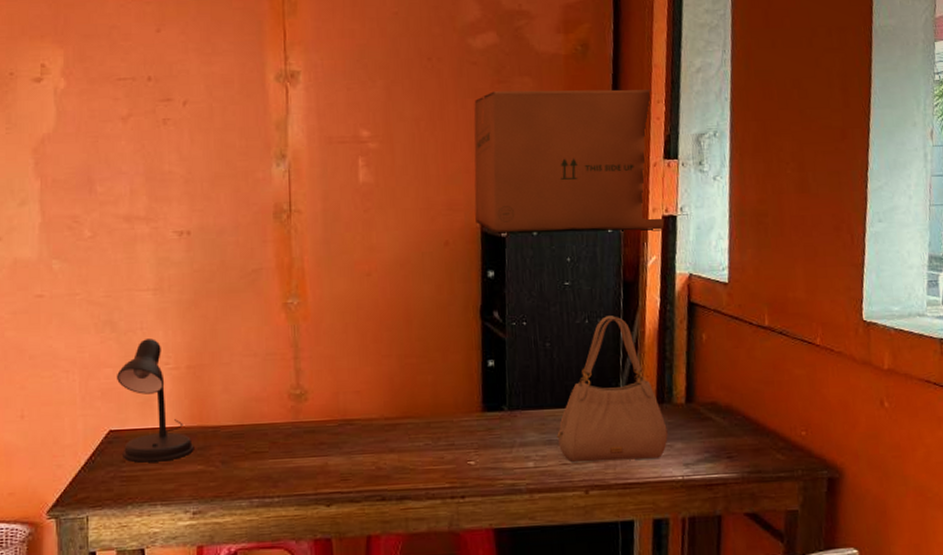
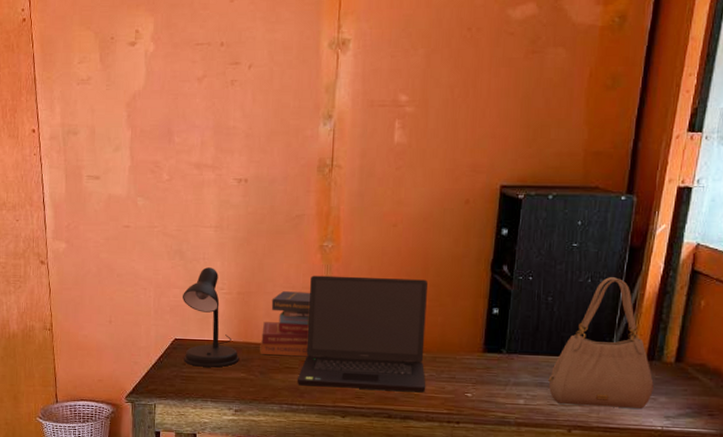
books: none [219,359,280,440] -> present [260,291,311,356]
laptop: none [269,334,423,473] -> present [298,275,428,393]
box: present [473,89,665,234] -> none [496,61,685,200]

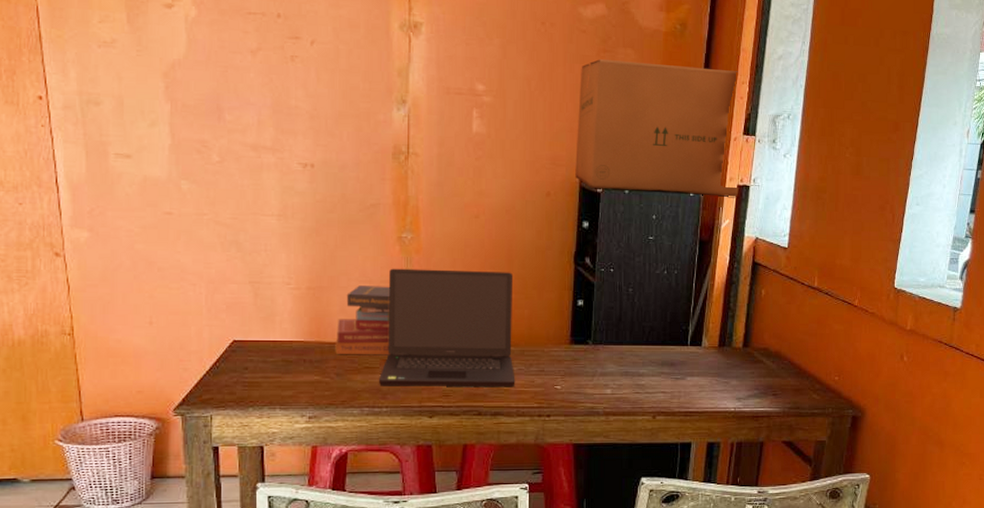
desk lamp: present [183,267,240,368] -> none [241,260,312,371]
box: none [496,61,685,200] -> present [575,59,739,197]
handbag: present [548,277,654,409] -> none [633,269,726,392]

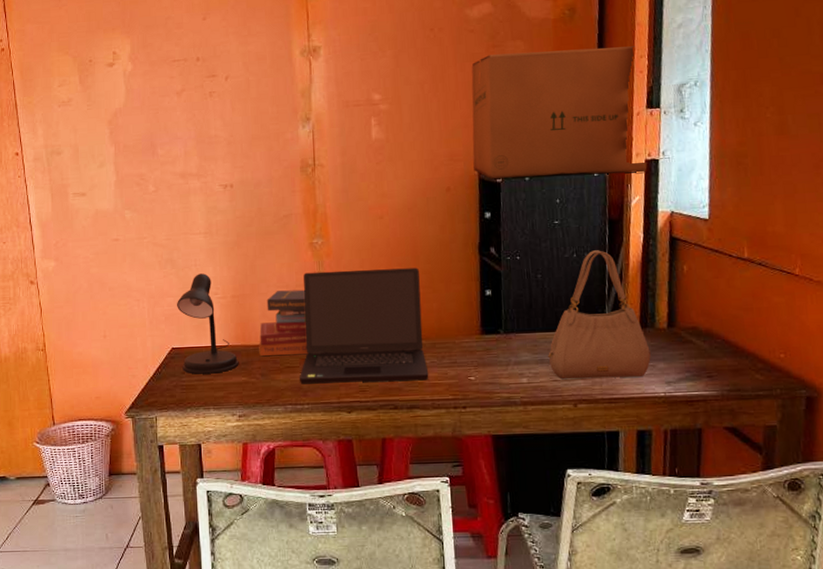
desk lamp: none [241,260,312,371] -> present [177,273,239,374]
handbag: none [633,269,726,392] -> present [548,250,651,380]

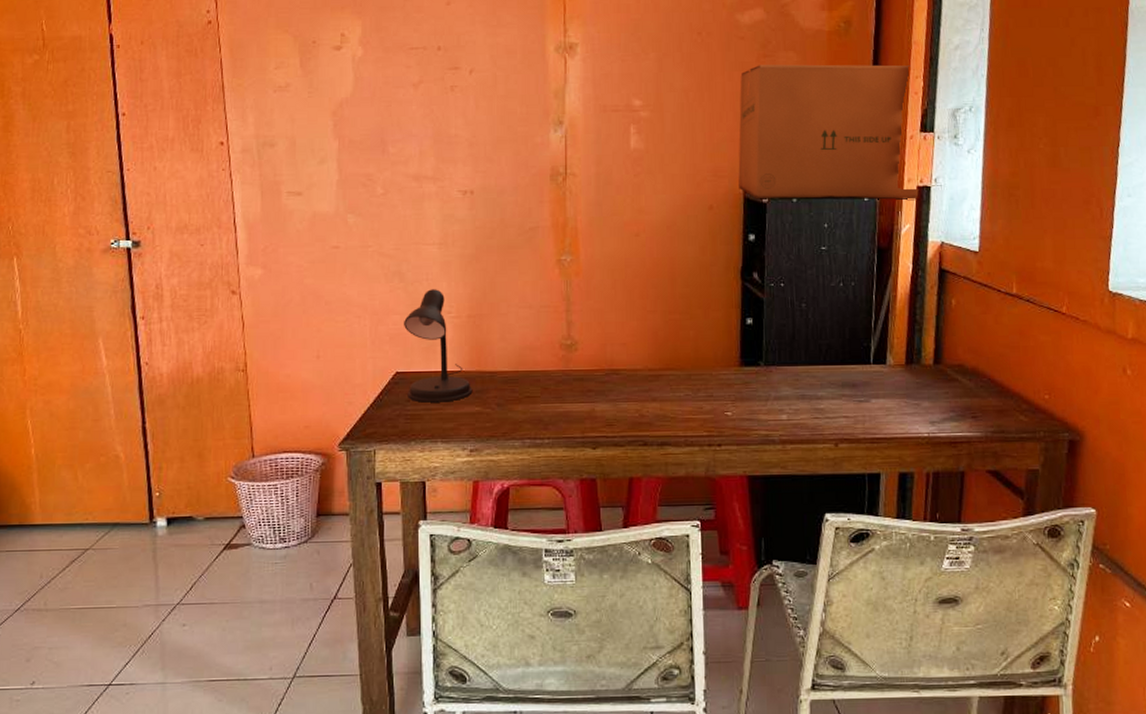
books: present [259,289,308,357] -> none [496,311,551,385]
laptop: present [300,267,429,384] -> none [541,291,683,416]
handbag: present [548,250,651,380] -> none [810,280,916,417]

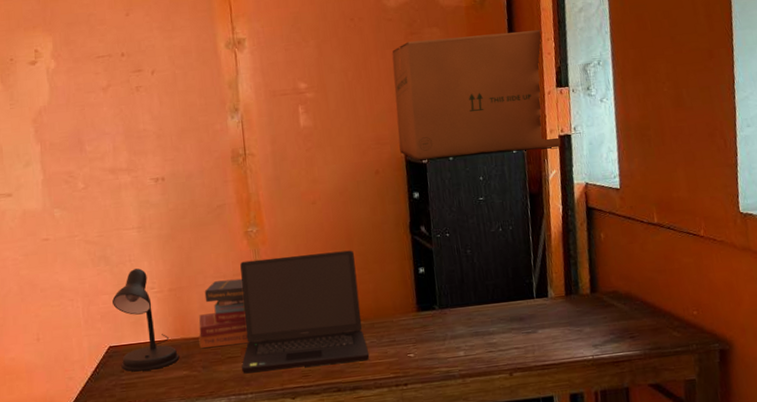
books: none [496,311,551,385] -> present [198,278,249,349]
laptop: none [541,291,683,416] -> present [240,250,370,374]

